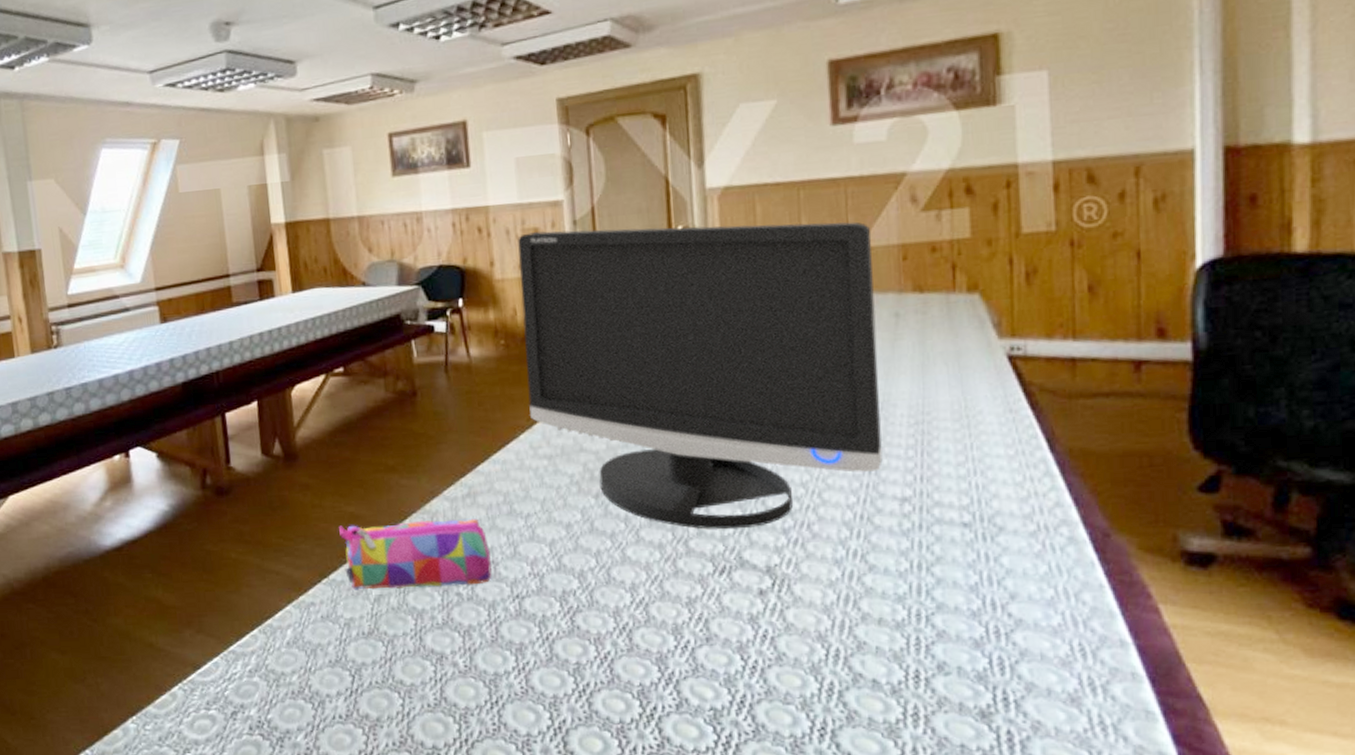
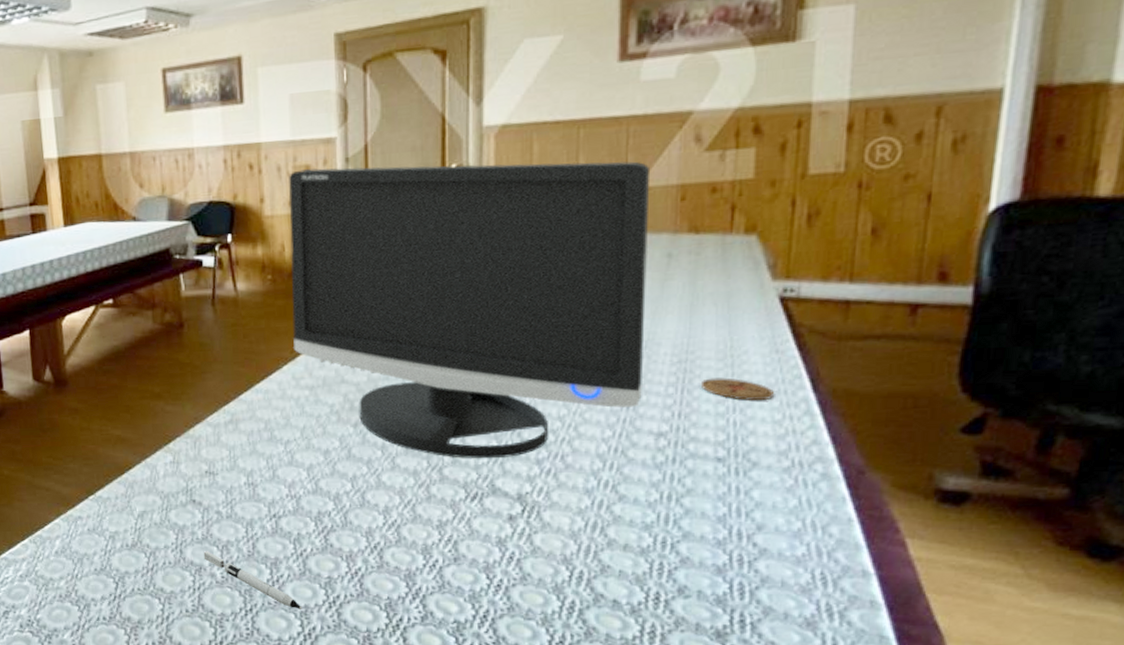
pencil case: present [339,518,492,590] -> none [106,443,251,507]
toy rocket: none [444,637,551,700] -> present [203,551,302,609]
coaster: none [939,439,1014,463] -> present [700,377,775,401]

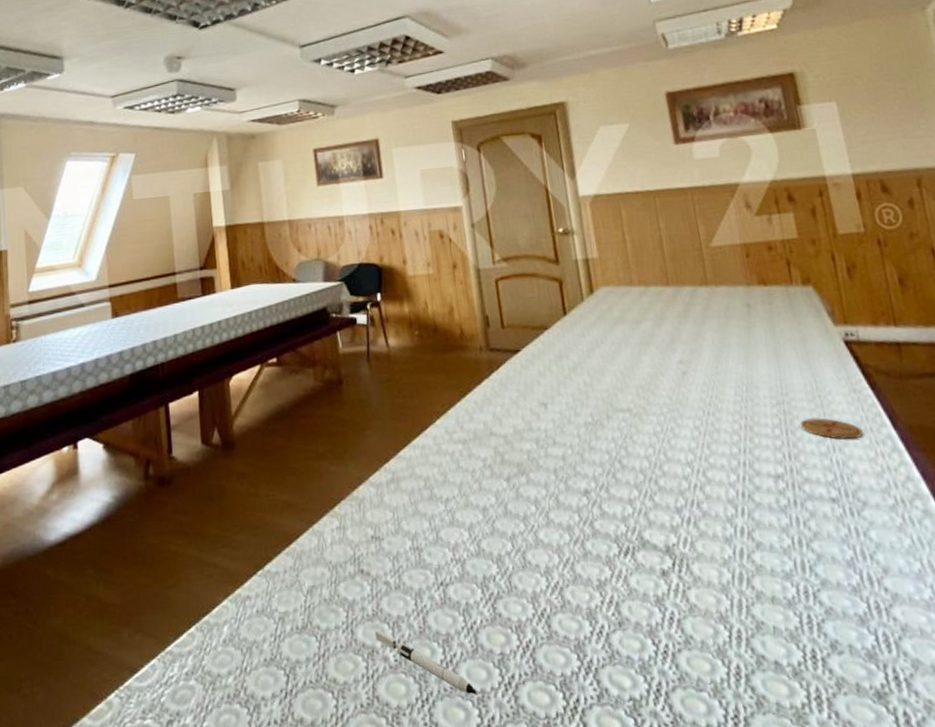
monitor: present [289,161,651,459] -> none [425,224,754,510]

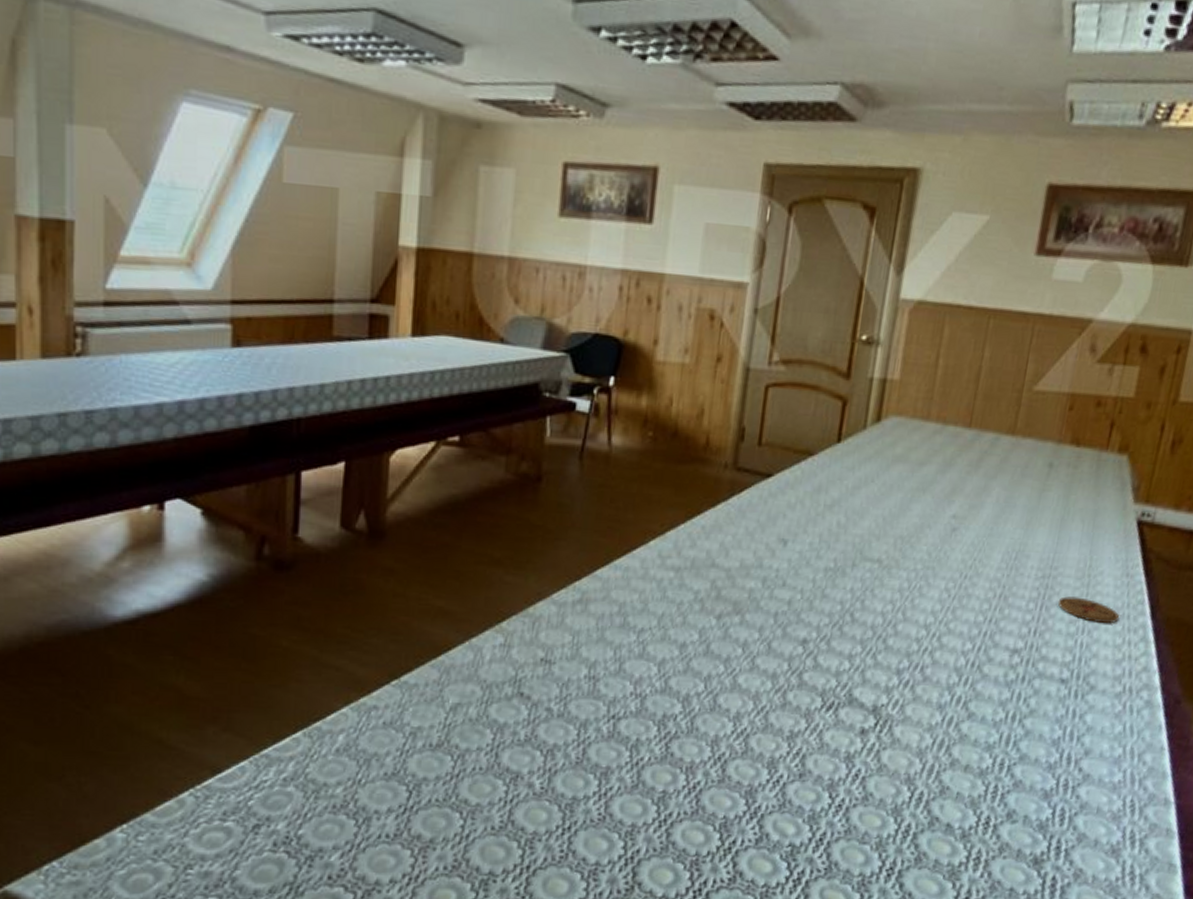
toy rocket: present [374,630,479,695] -> none [522,756,629,828]

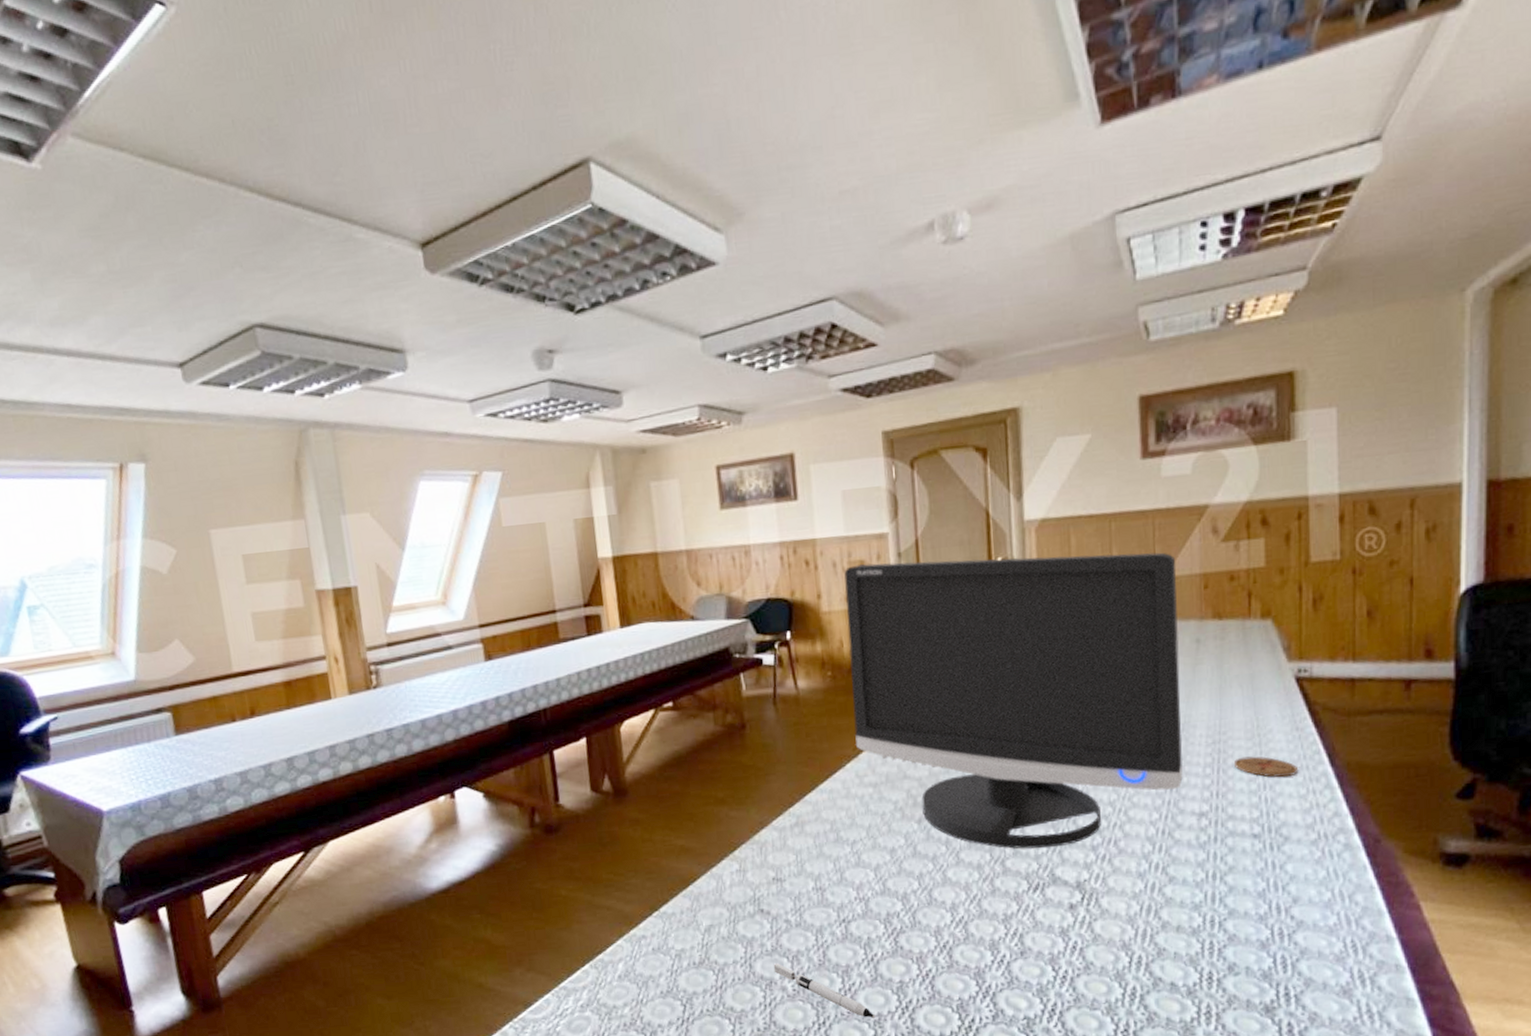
toy rocket: none [522,756,629,828] -> present [773,963,876,1018]
monitor: none [665,313,1048,665] -> present [844,552,1183,849]

